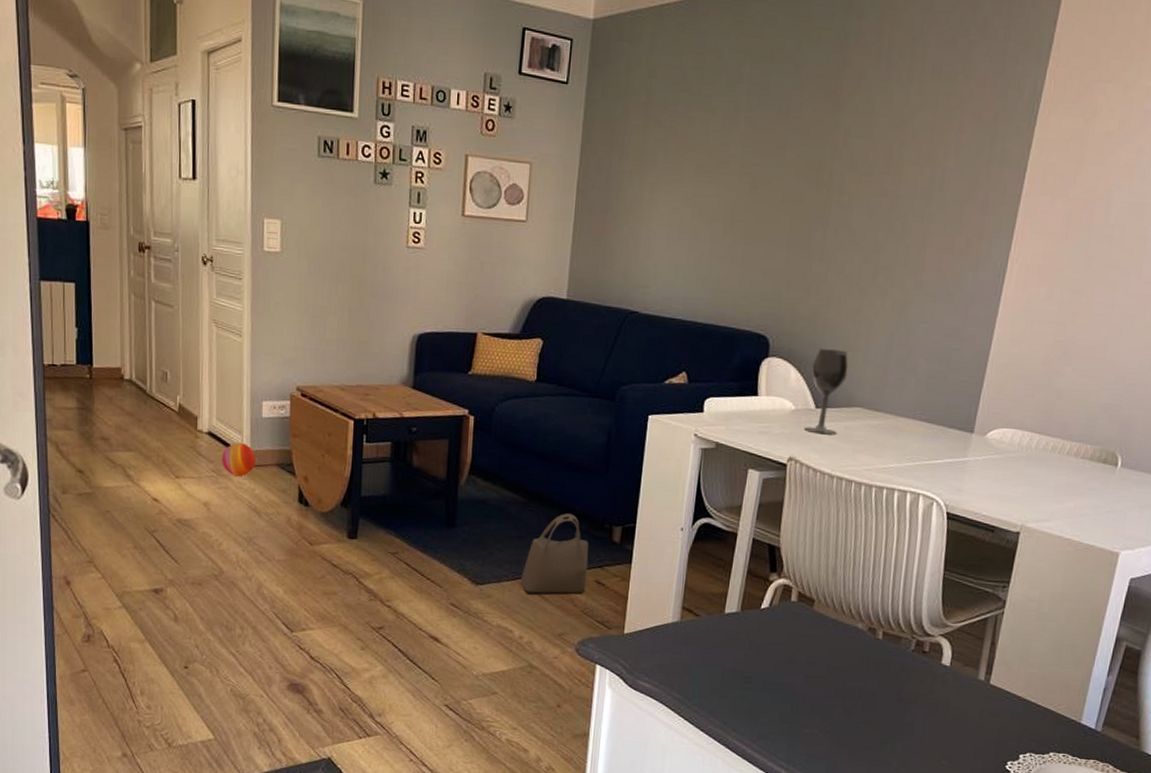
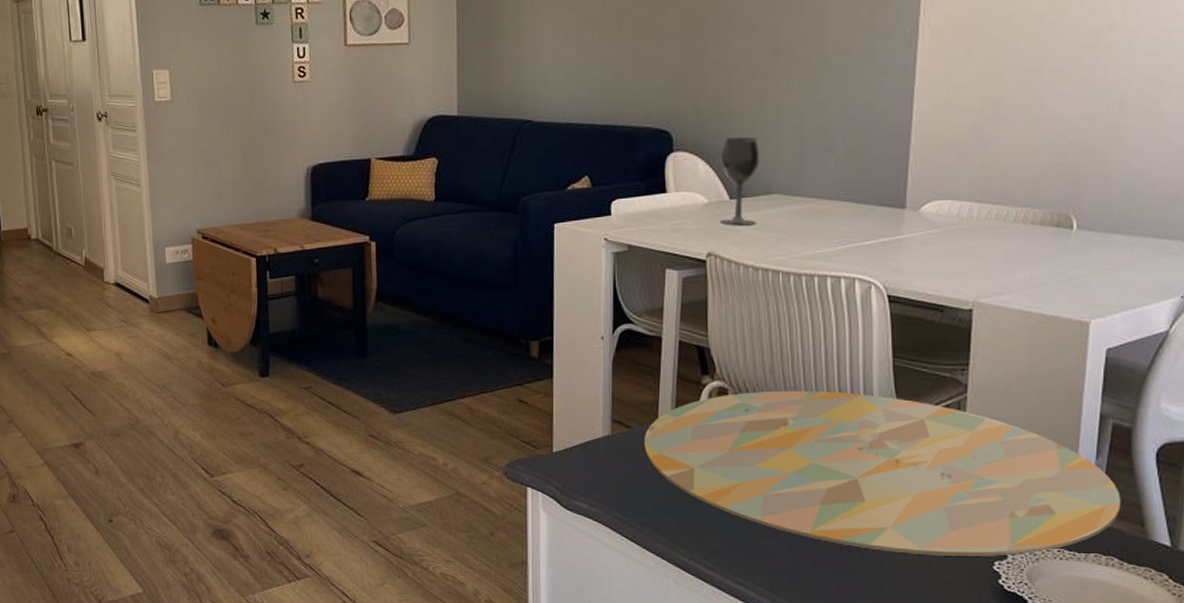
ball: present [222,443,256,476] -> none [130,291,163,323]
handbag: present [520,513,589,596] -> none [439,331,508,420]
decorative tray: none [709,591,1123,757] -> present [643,390,1121,556]

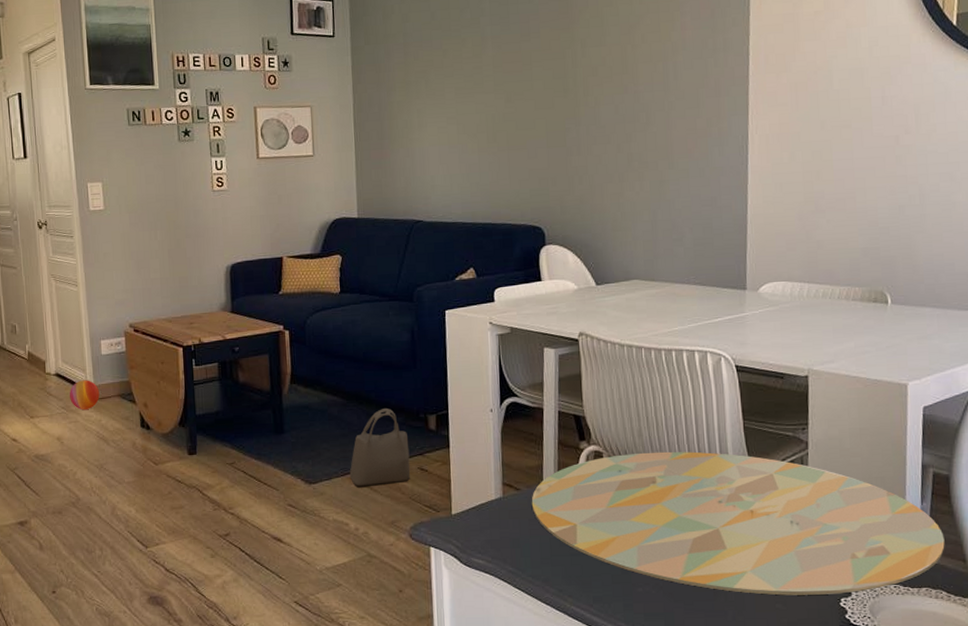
ball: none [130,291,163,323] -> present [70,380,100,410]
handbag: none [439,331,508,420] -> present [349,407,411,489]
wine glass: present [721,137,761,226] -> none [587,231,621,309]

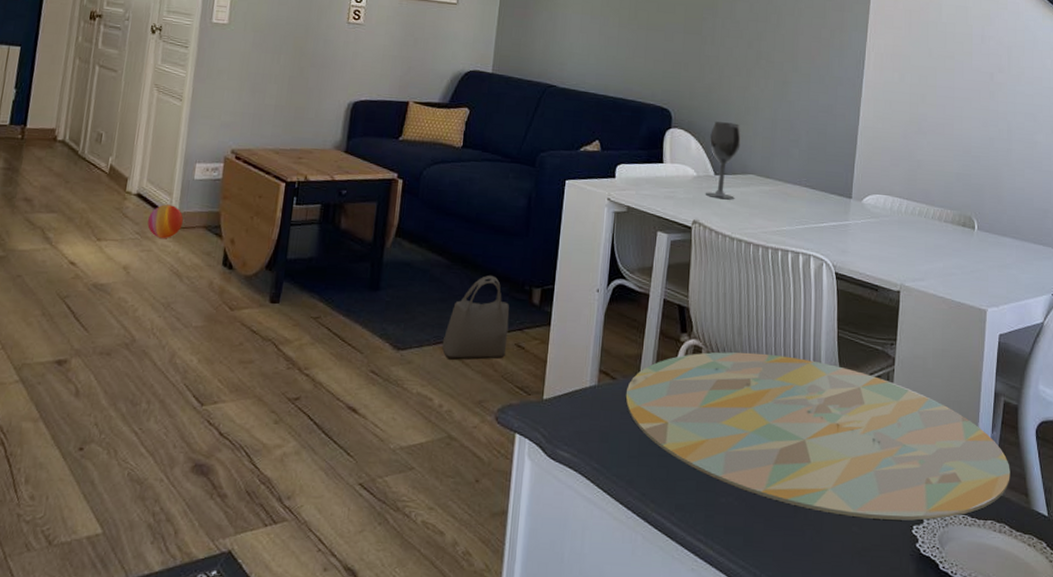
wine glass: none [587,231,621,309] -> present [706,121,742,200]

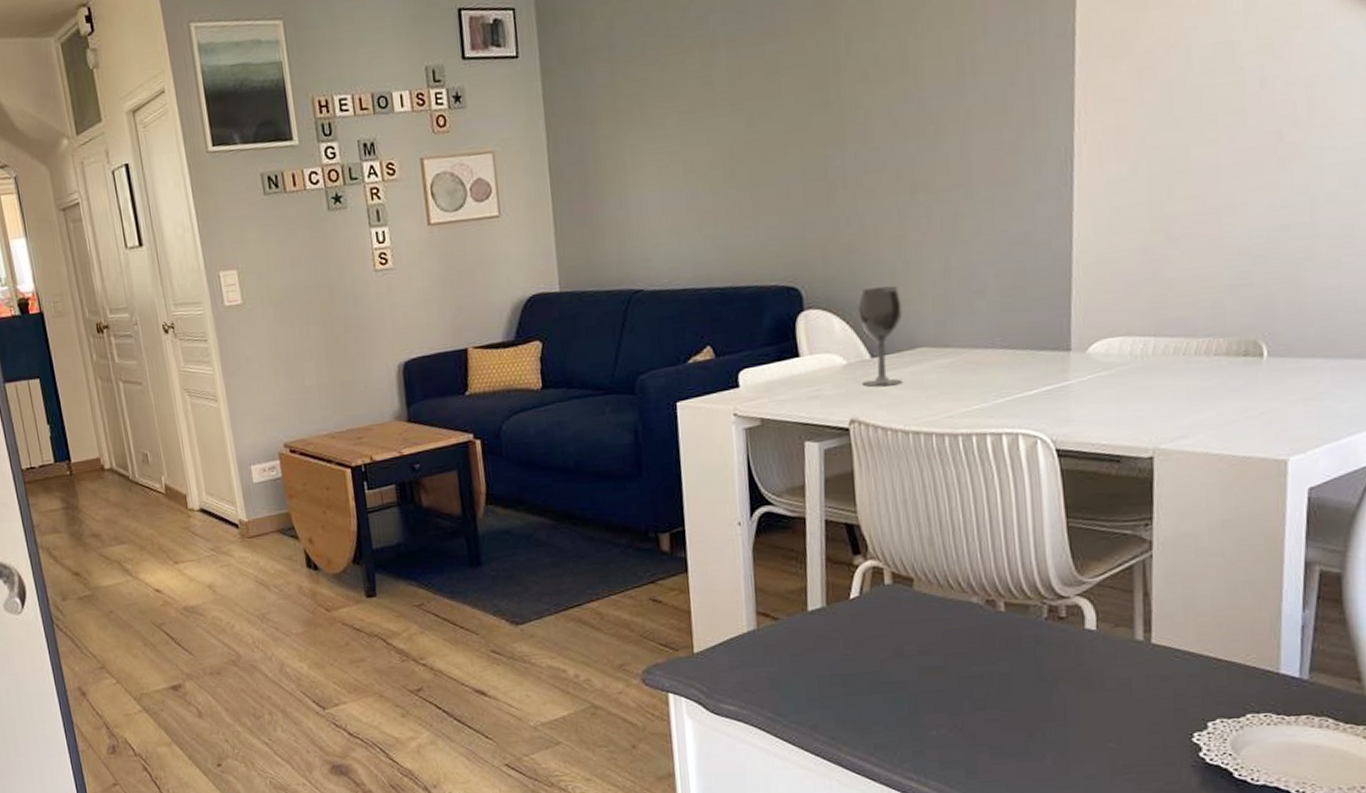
ball: present [147,204,184,238] -> none [218,514,255,551]
handbag: present [442,275,509,361] -> none [564,527,641,628]
decorative tray: present [625,352,1010,521] -> none [793,560,1333,732]

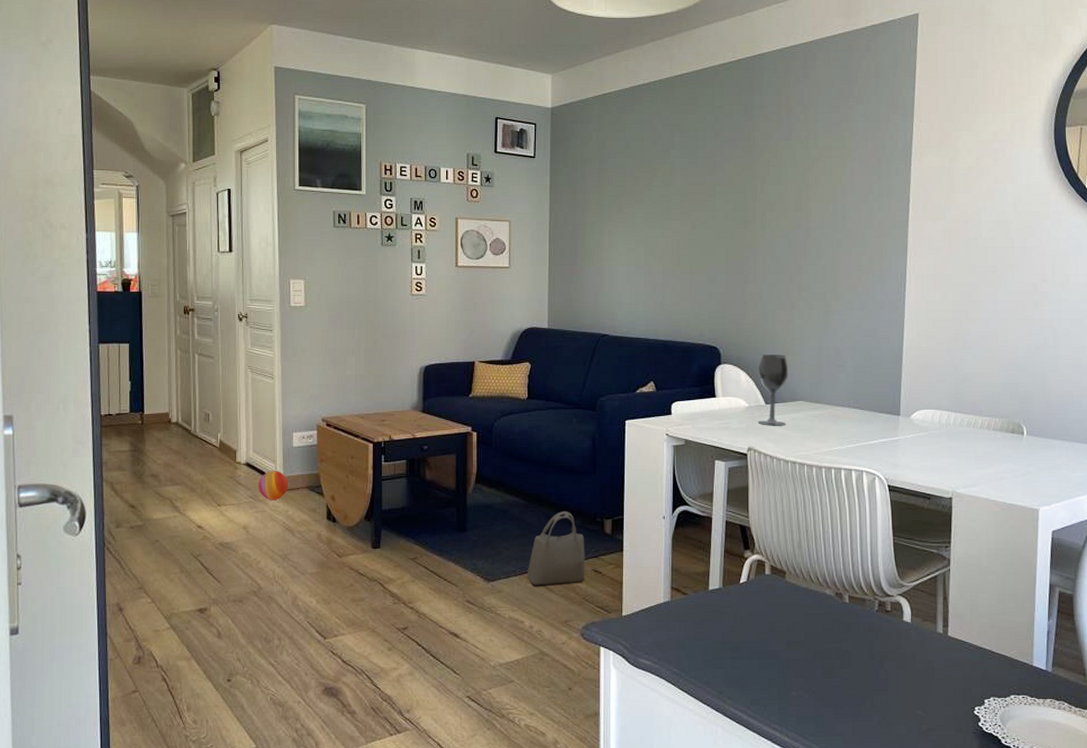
ball: none [218,514,255,551] -> present [258,471,288,499]
handbag: none [564,527,641,628] -> present [527,510,585,588]

